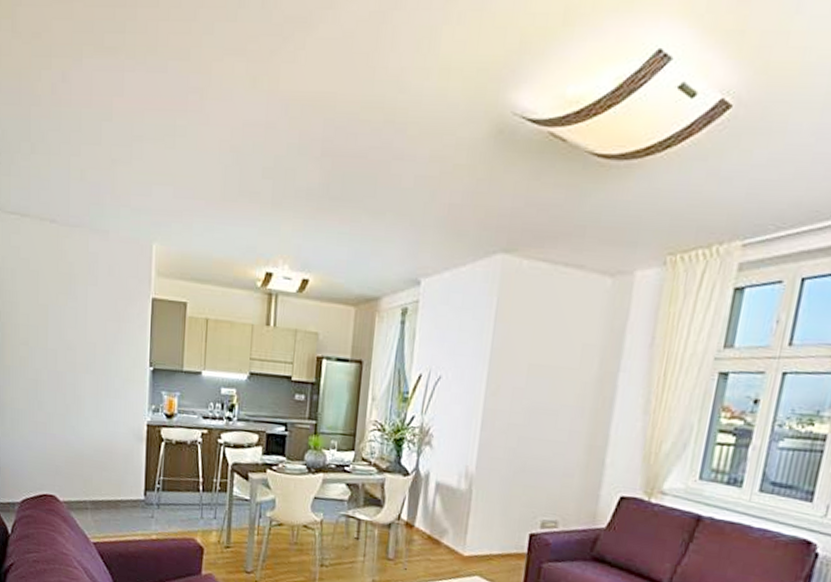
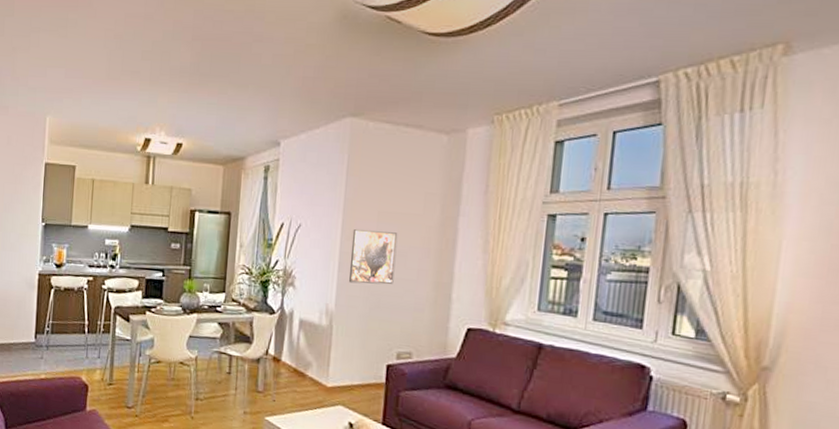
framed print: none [493,383,550,446] -> present [349,229,398,285]

